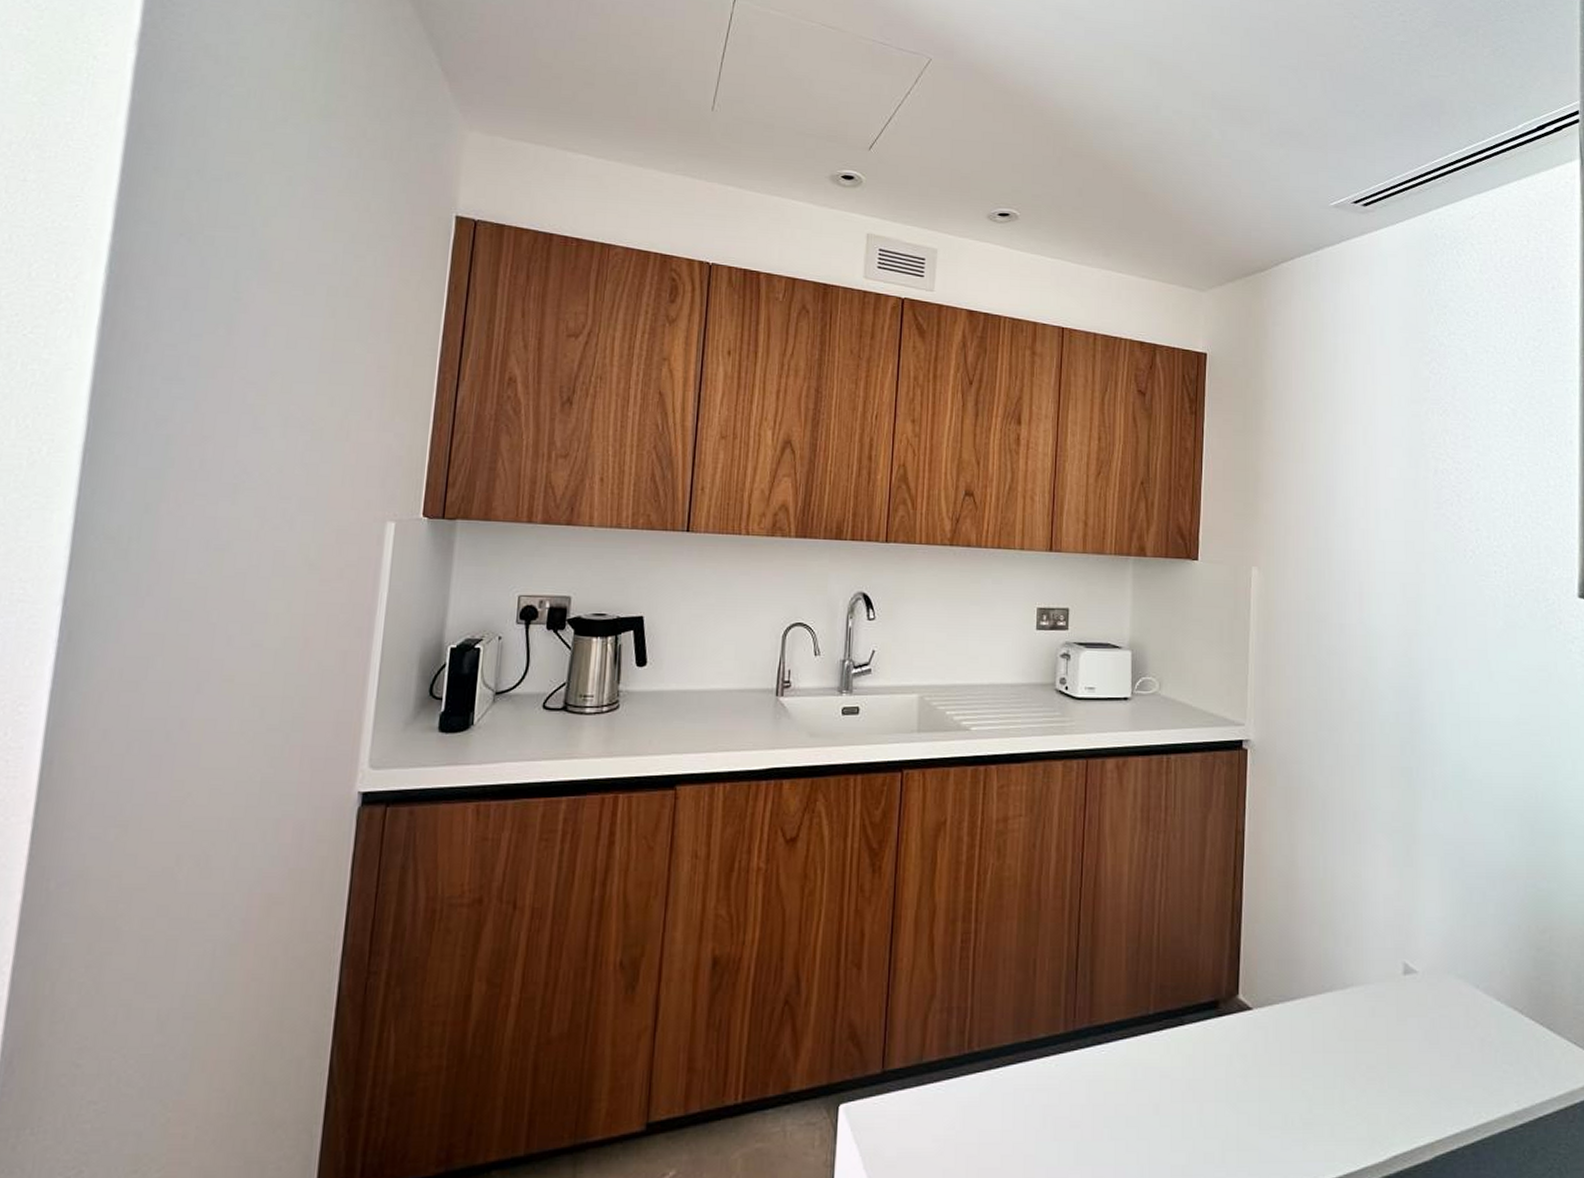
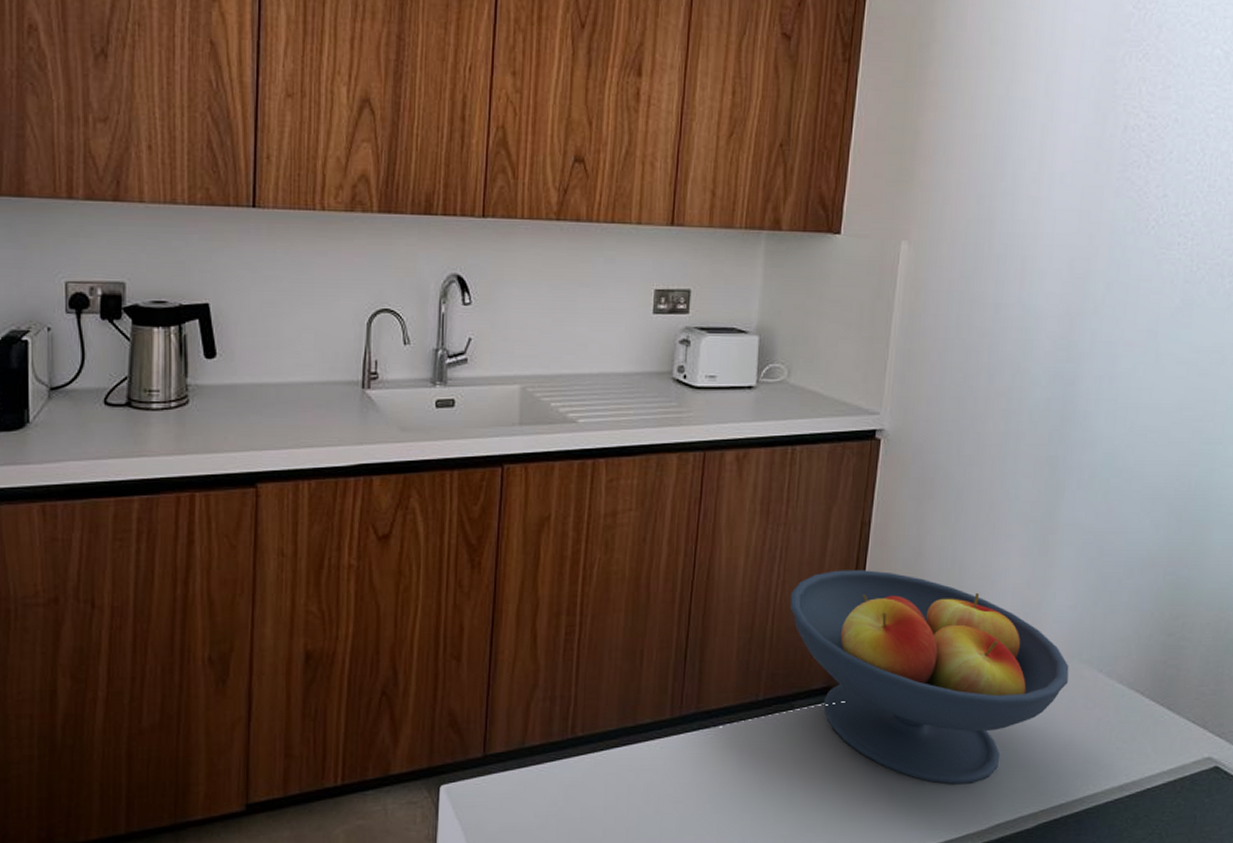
fruit bowl: none [1173,878,1447,1110] -> present [789,570,1069,785]

